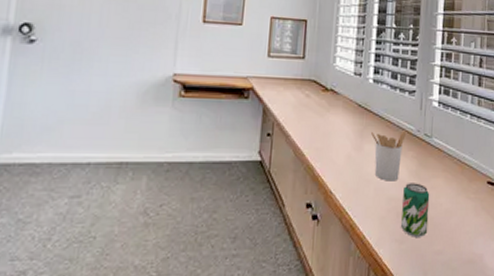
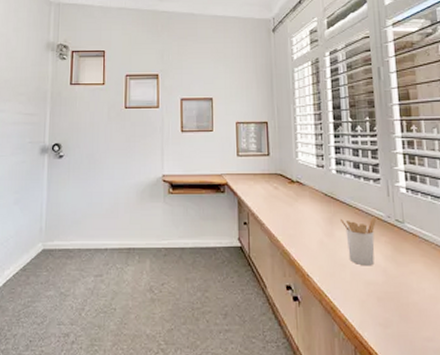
beverage can: present [401,183,430,237] -> none [381,268,413,322]

